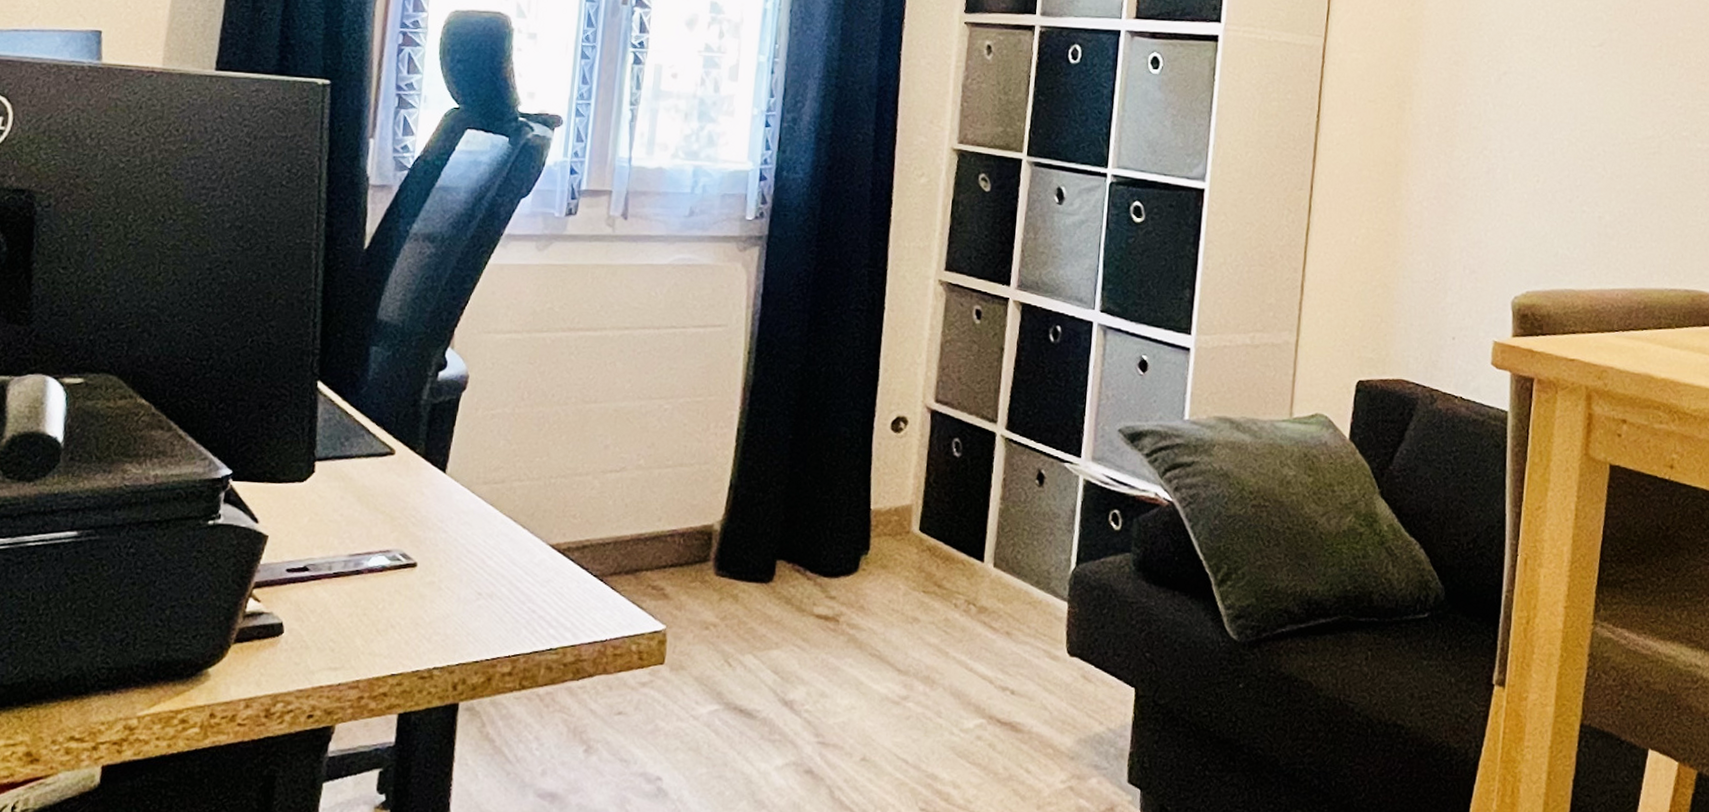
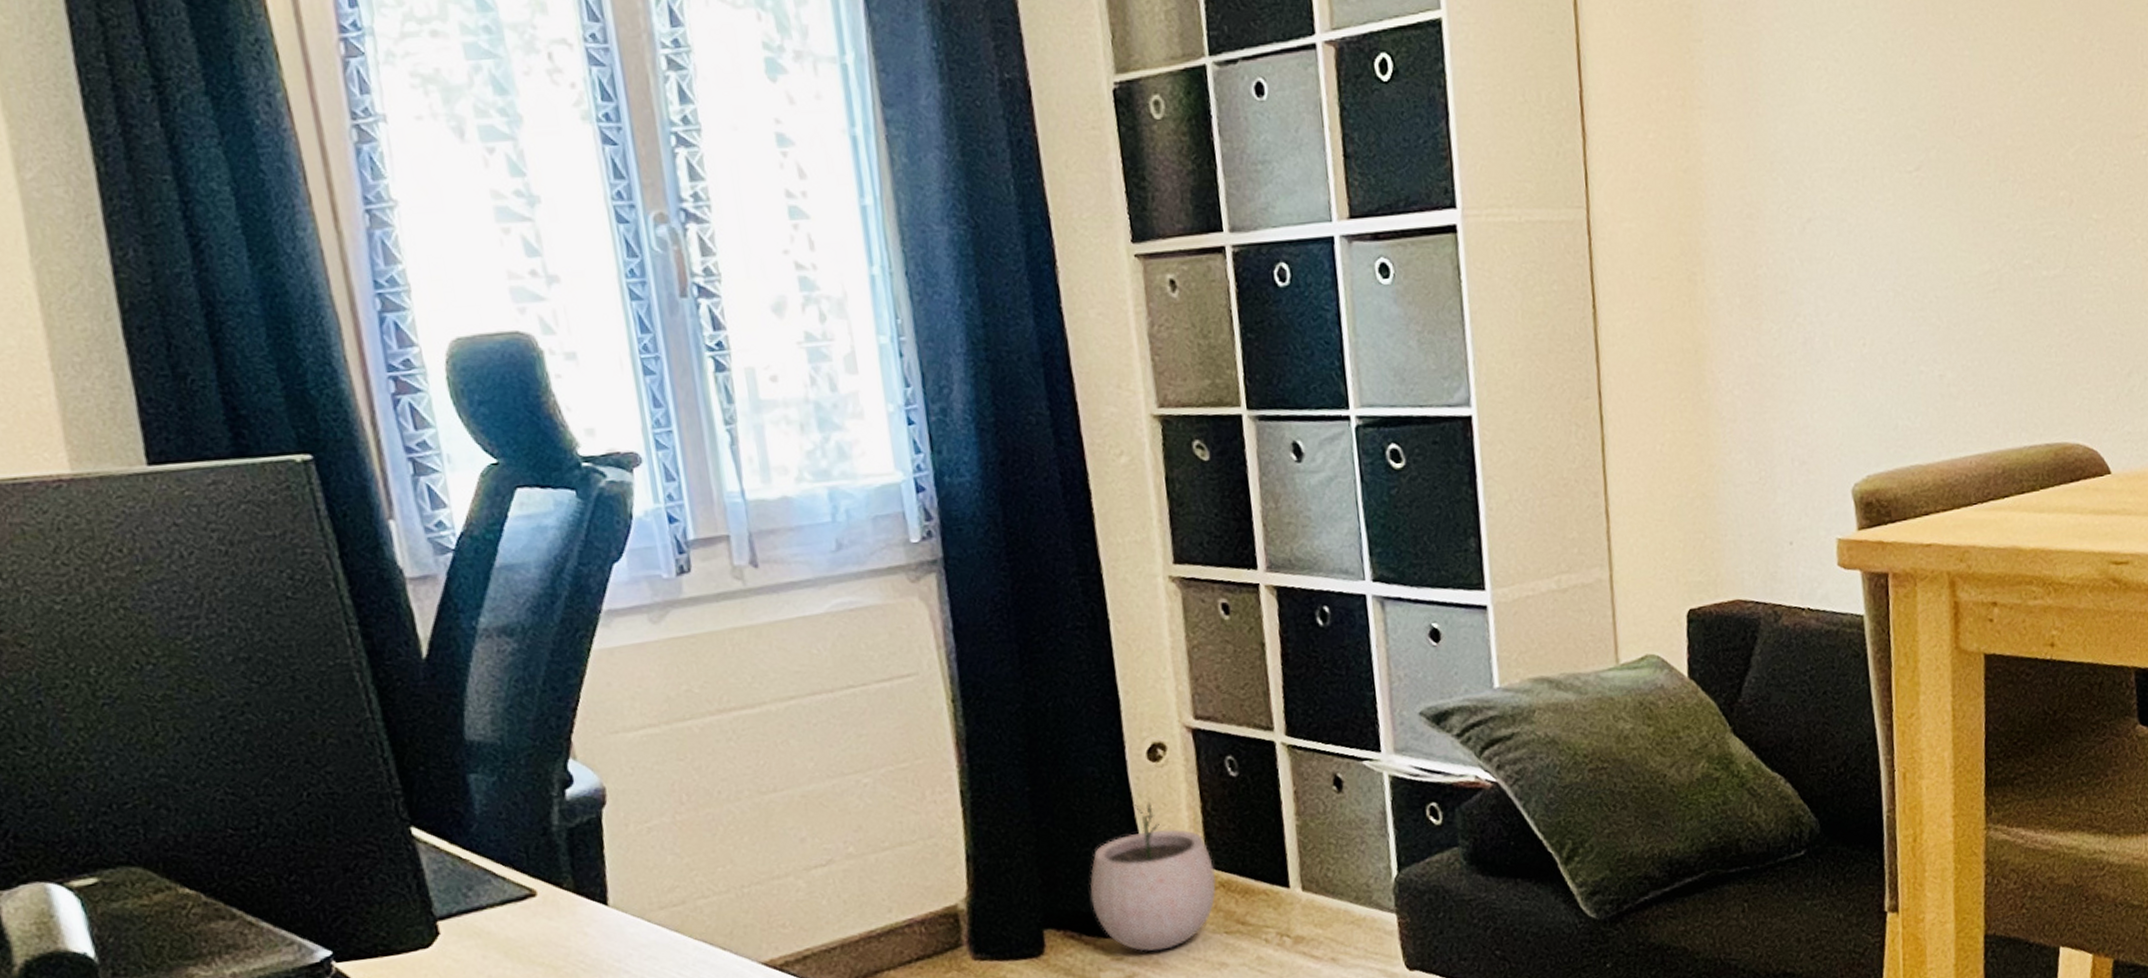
plant pot: none [820,465,926,597] -> present [1090,801,1217,952]

